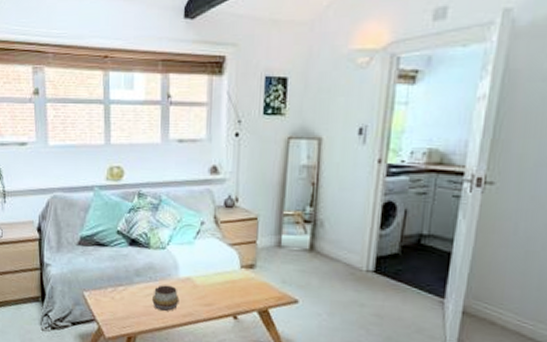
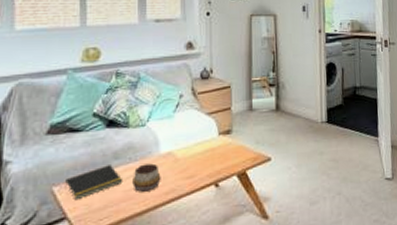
notepad: none [94,280,144,306] -> present [65,165,123,199]

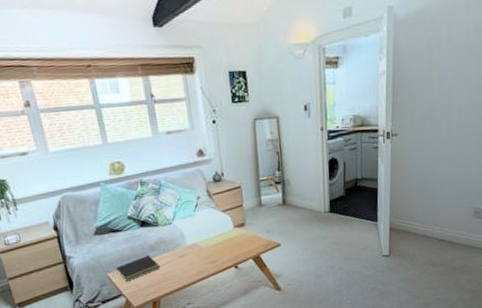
decorative bowl: present [132,163,161,192] -> none [168,253,191,275]

